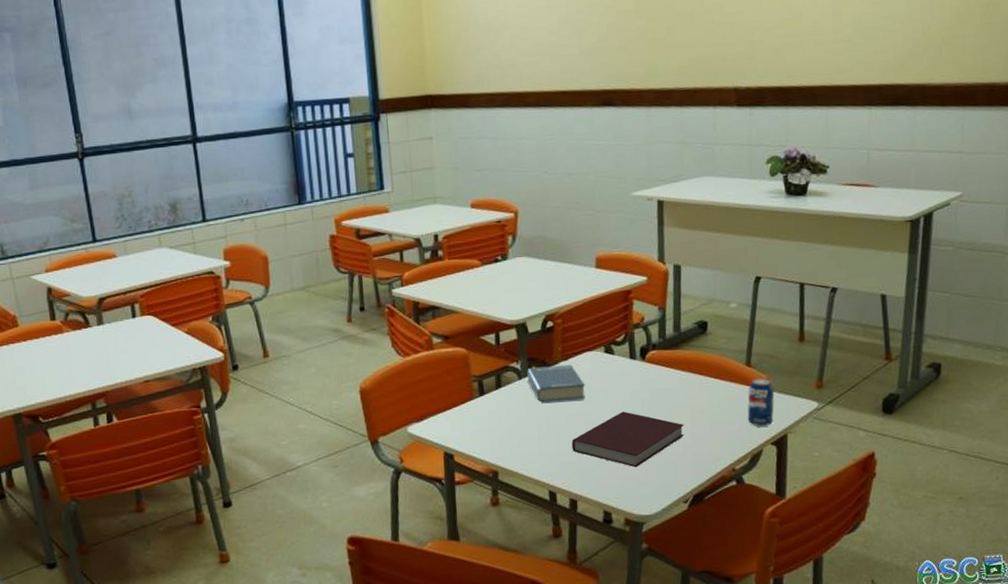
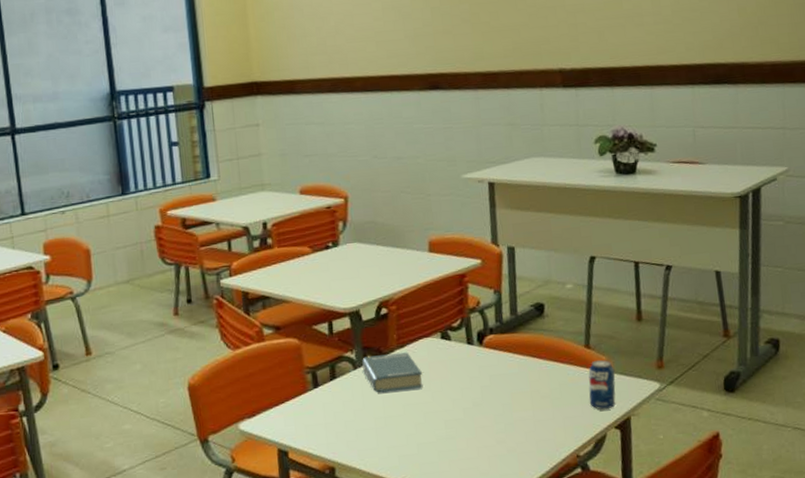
notebook: present [572,411,684,468] -> none [410,399,526,458]

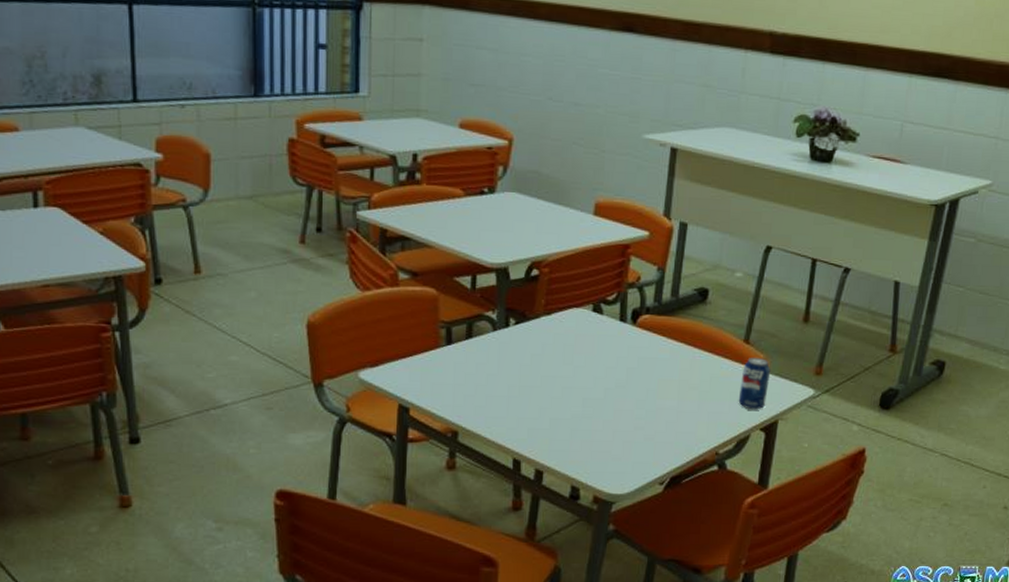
hardback book: present [362,352,423,393] -> none [503,319,566,361]

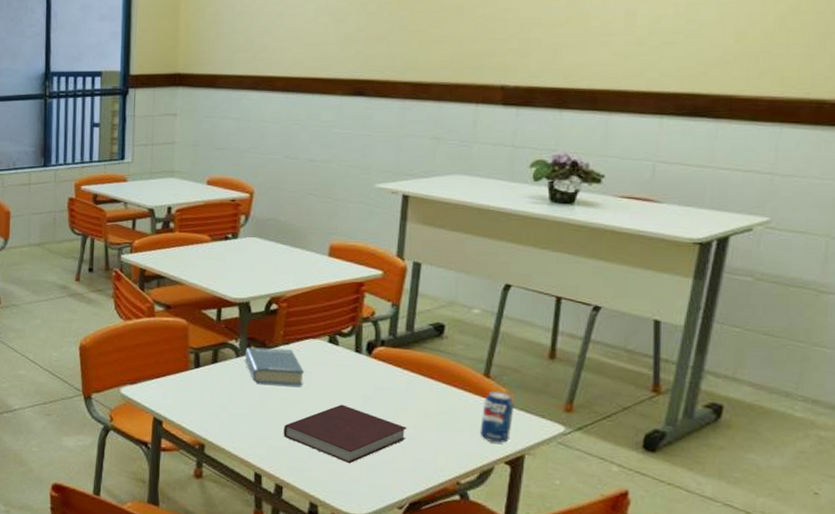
hardback book: none [503,319,566,361] -> present [245,347,304,386]
notebook: none [544,378,670,442] -> present [283,404,407,464]

